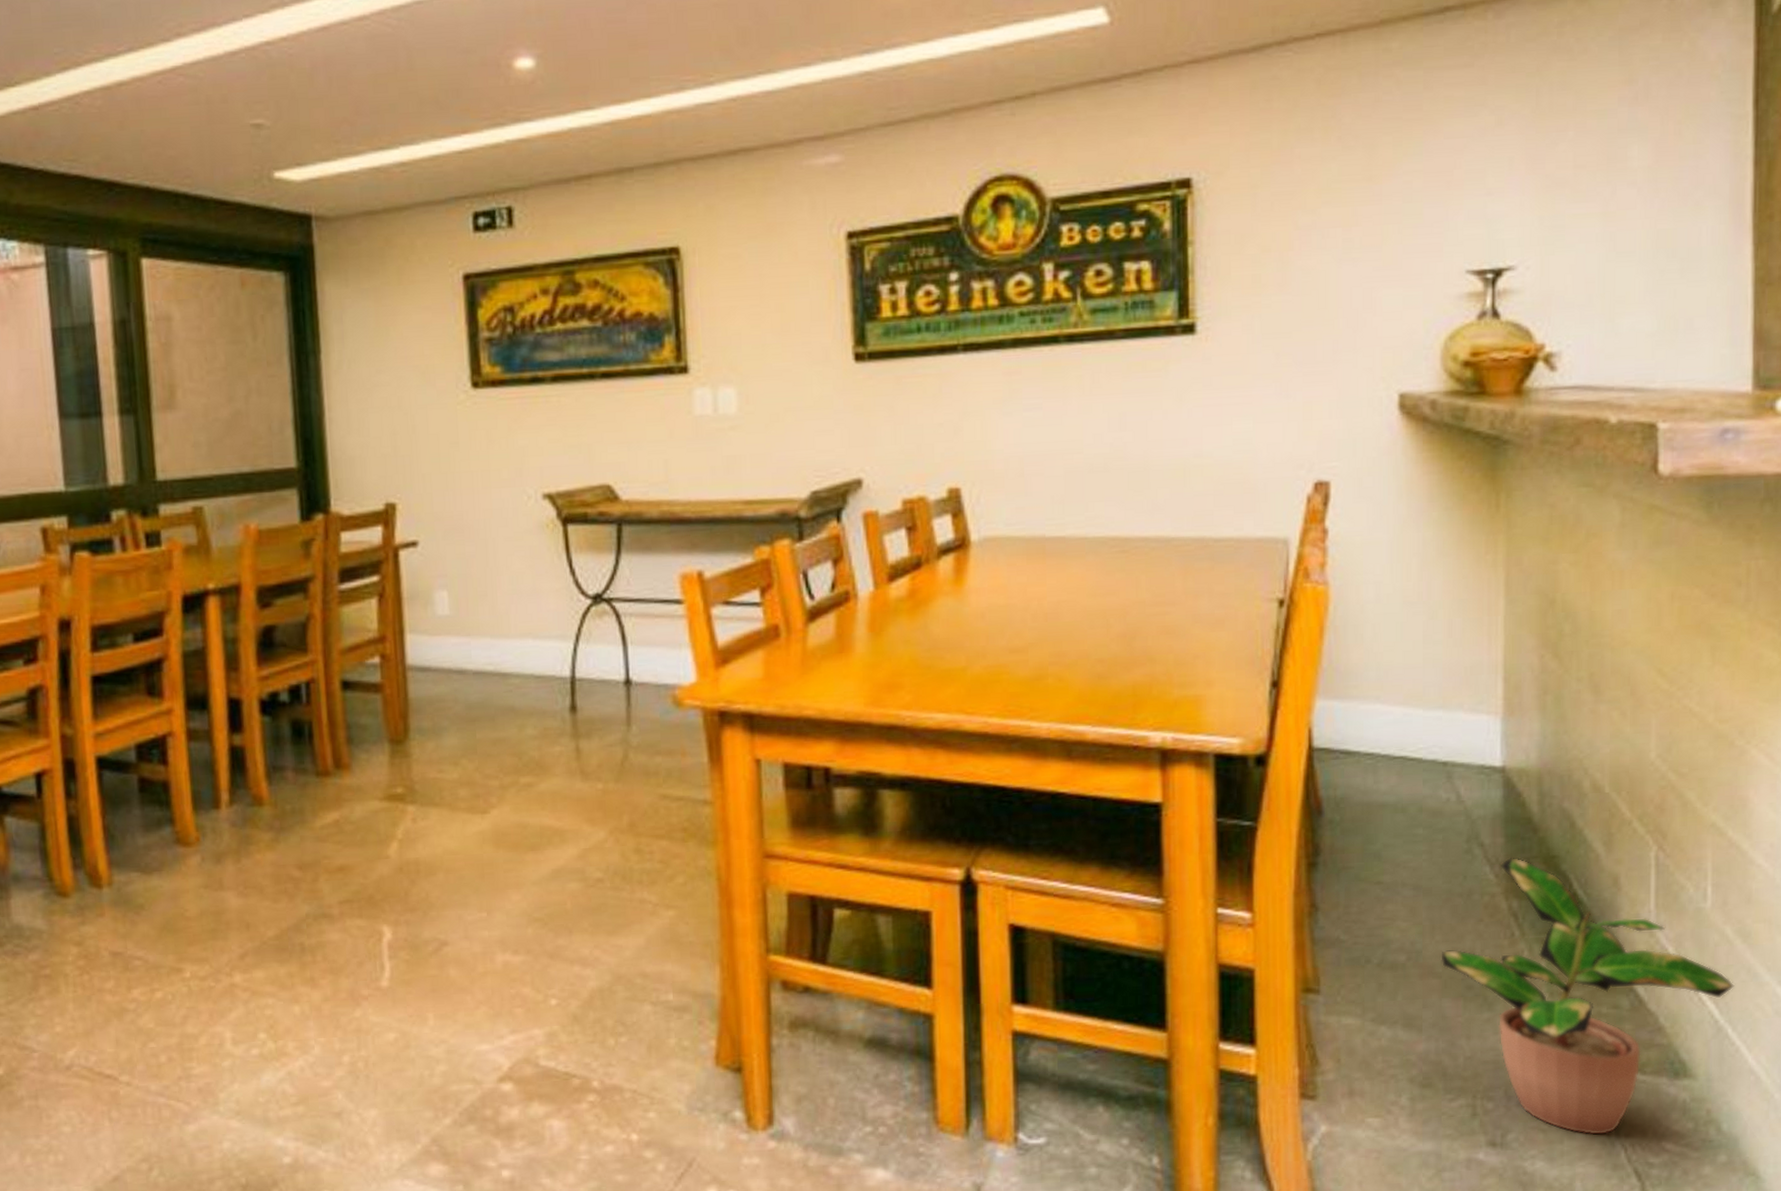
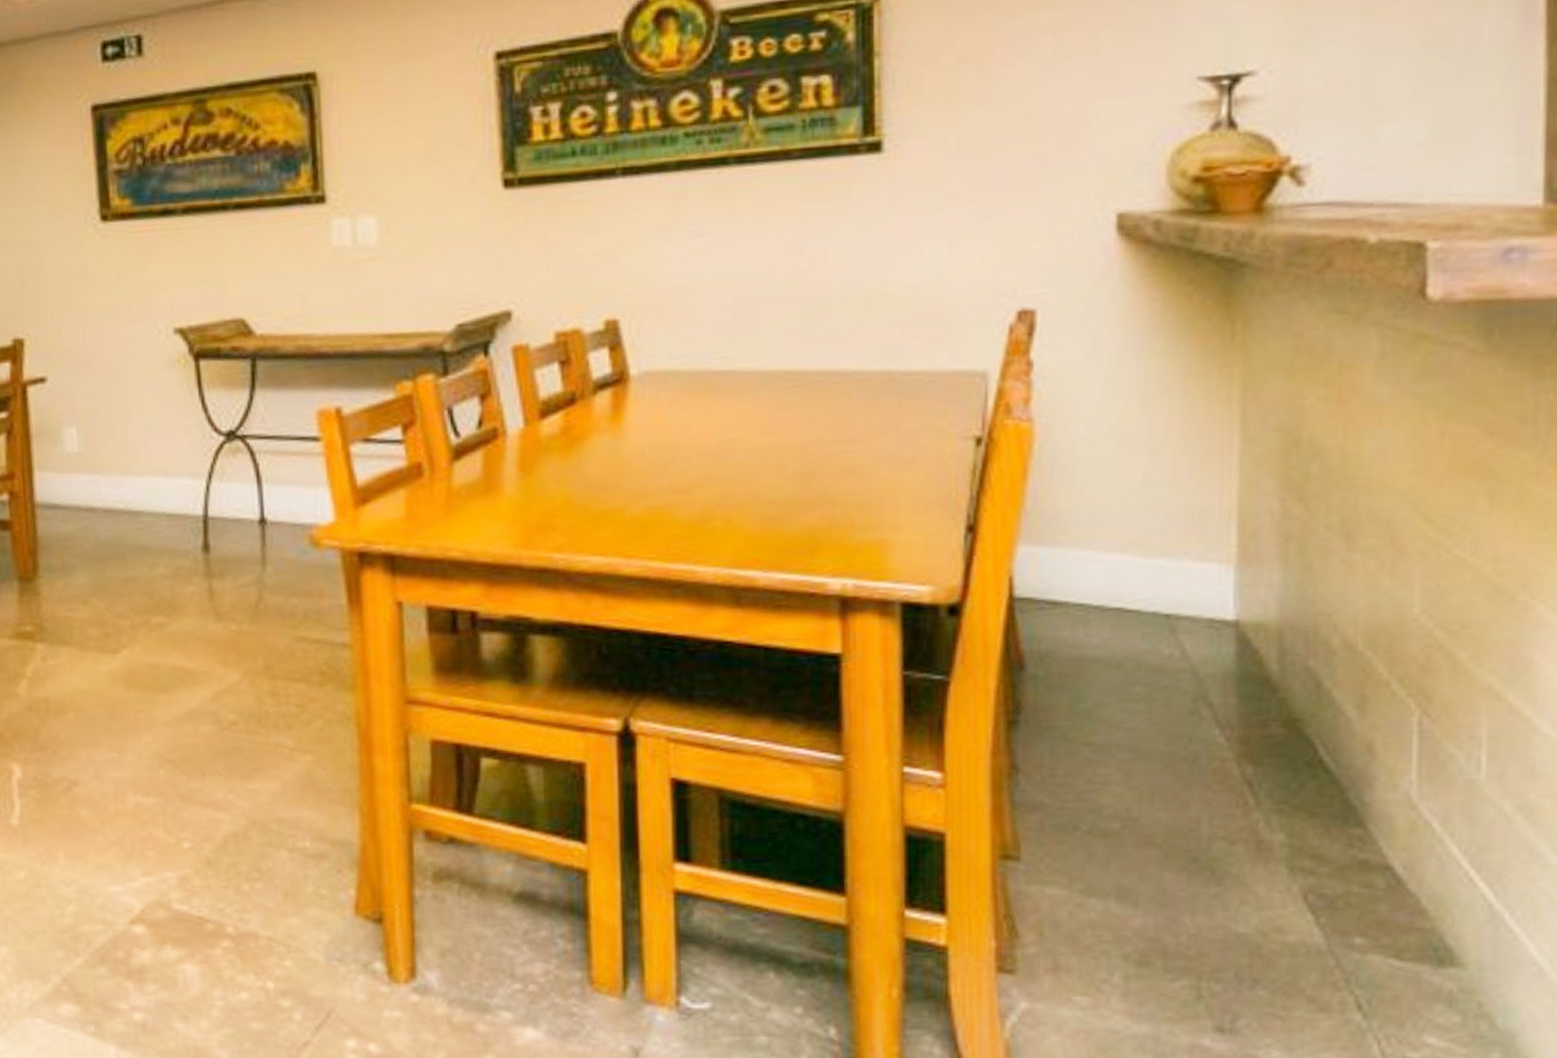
potted plant: present [1441,857,1734,1135] -> none [1161,719,1513,1025]

